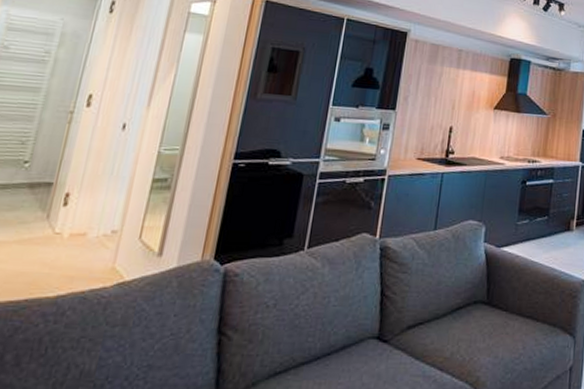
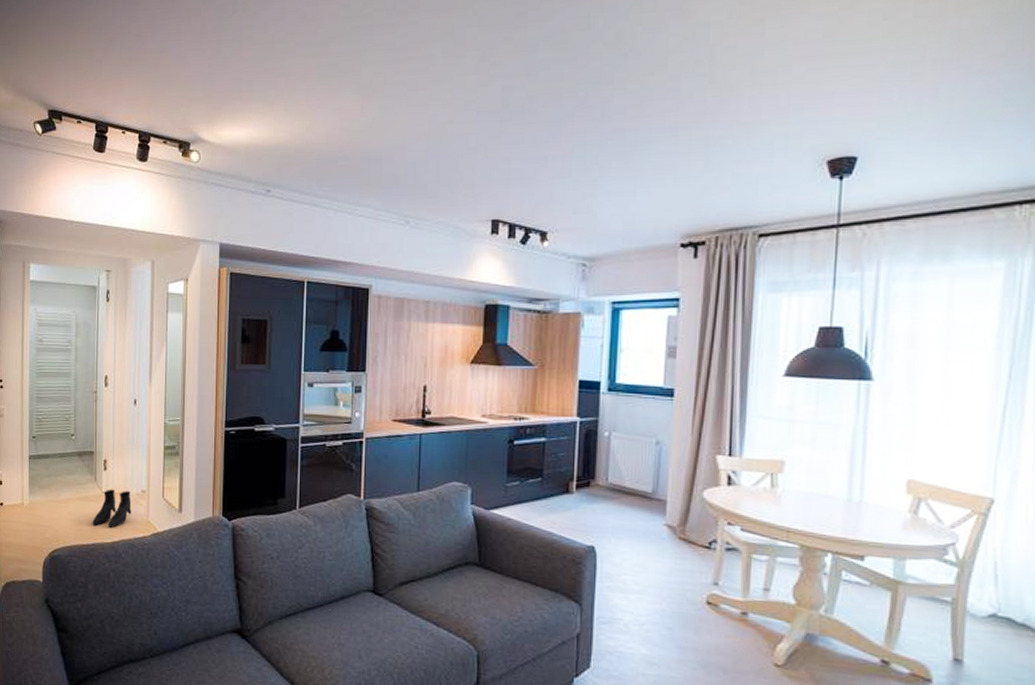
boots: none [30,229,96,278] -> present [92,489,132,528]

